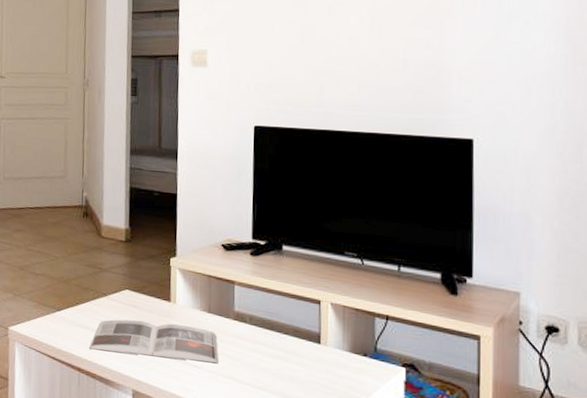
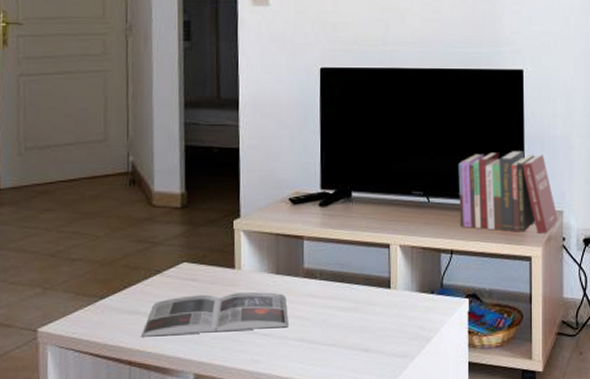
books: none [396,220,513,314] -> present [458,150,558,235]

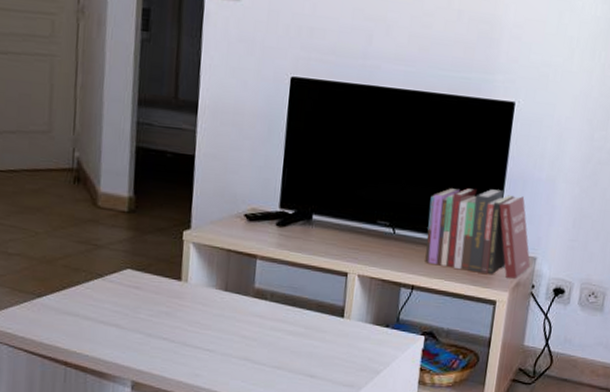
magazine: present [142,291,289,337] -> none [79,303,234,346]

